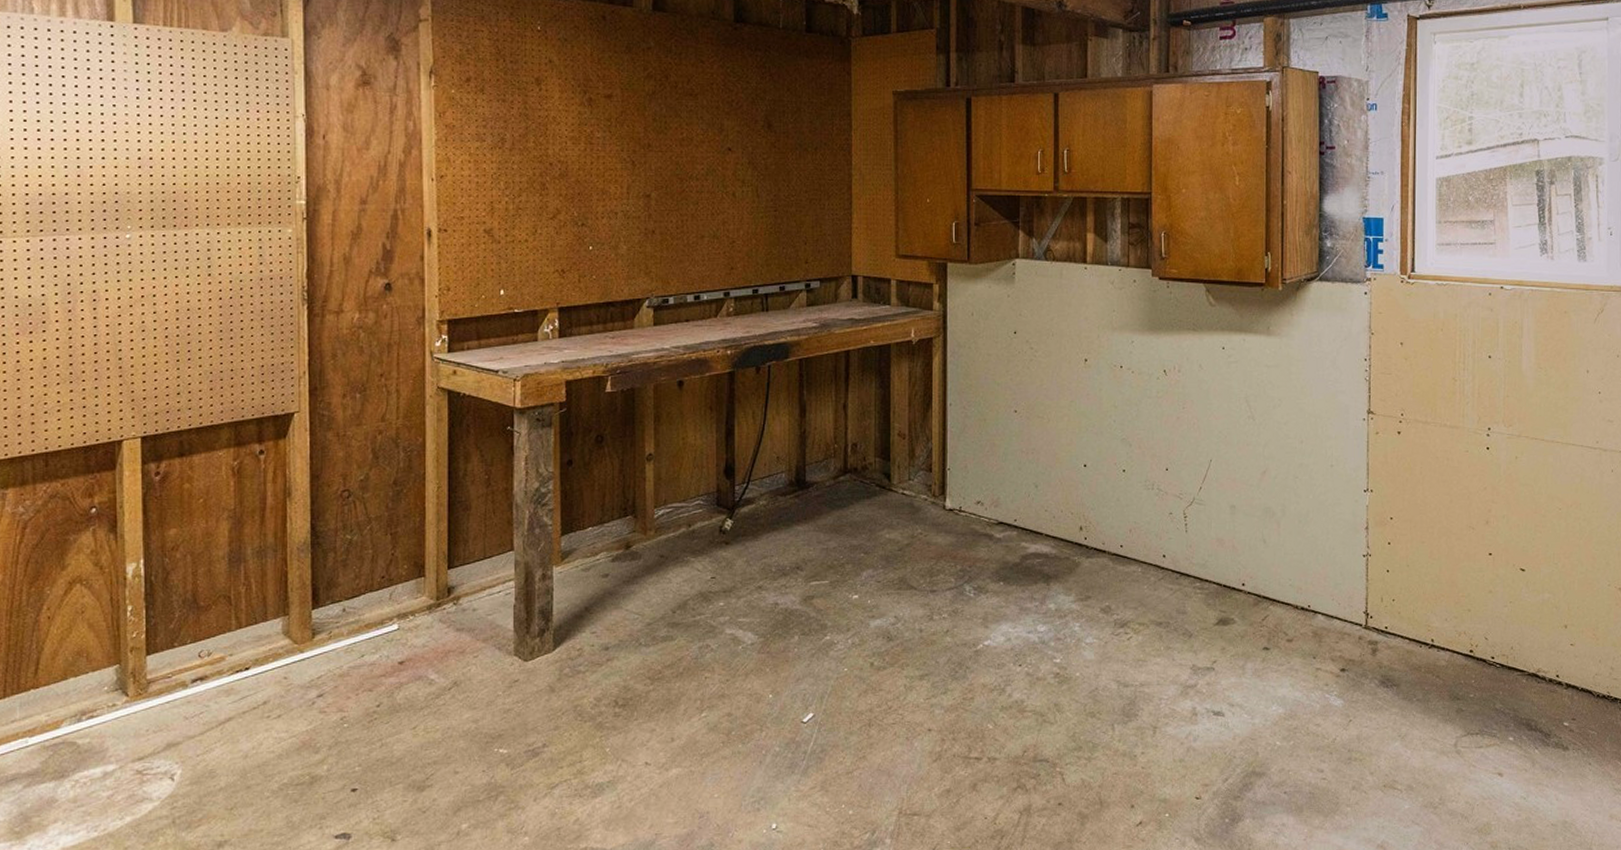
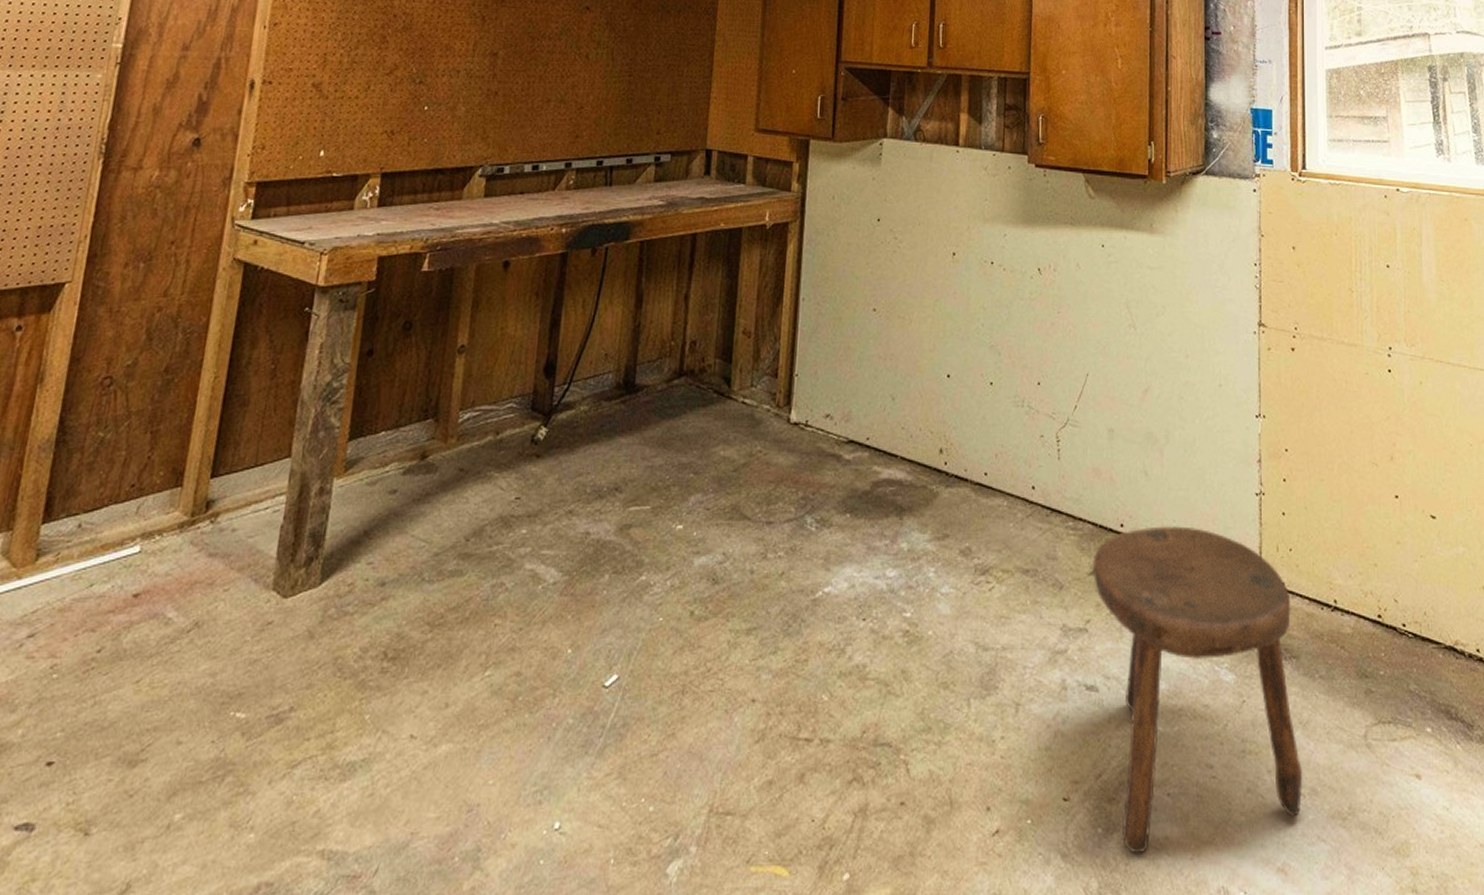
stool: none [1219,584,1401,837] -> present [1093,526,1303,854]

